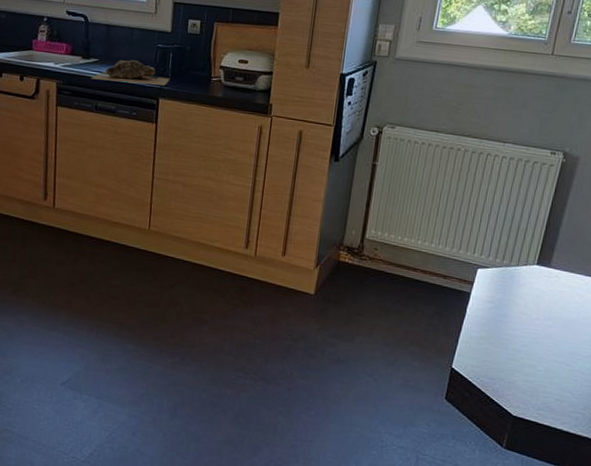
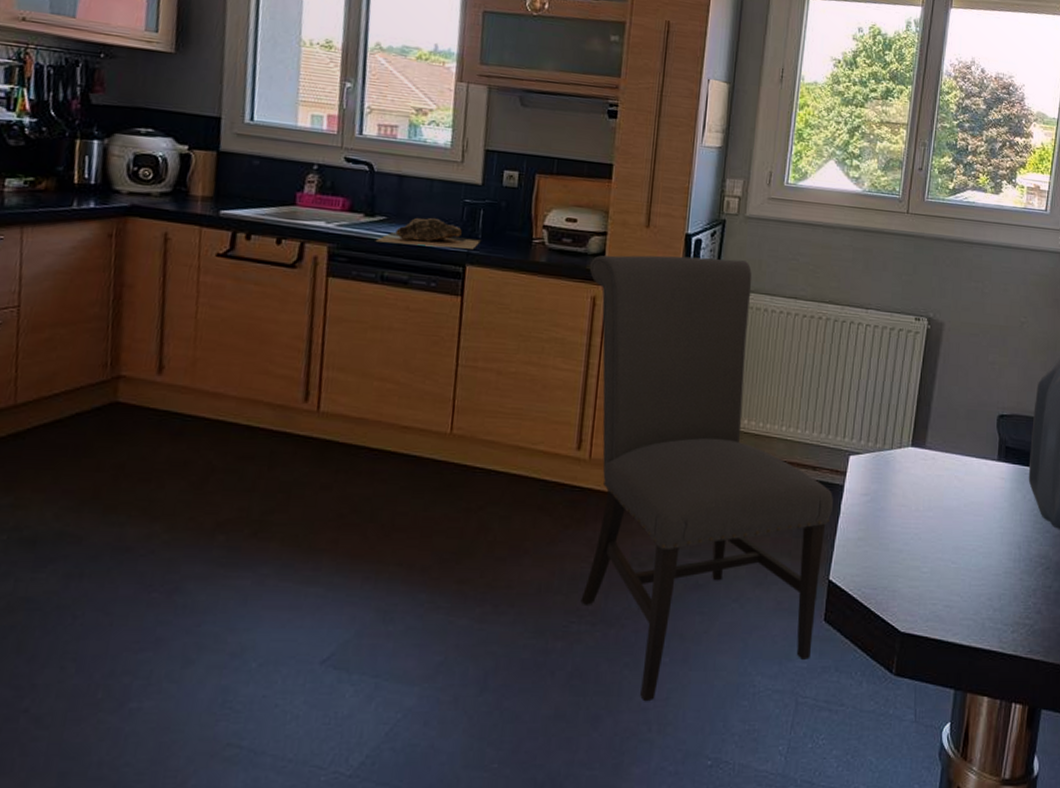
chair: none [246,91,460,441] -> present [580,255,833,702]

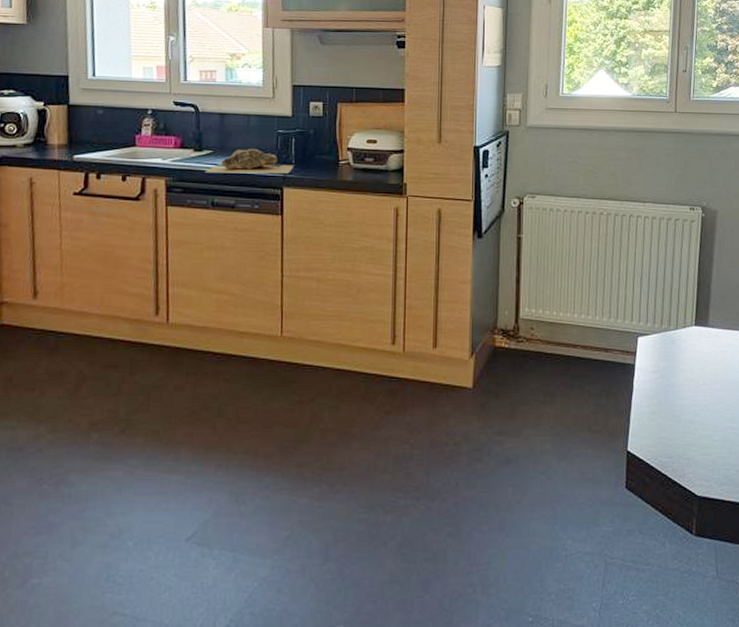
chair: present [580,255,833,702] -> none [390,166,626,566]

